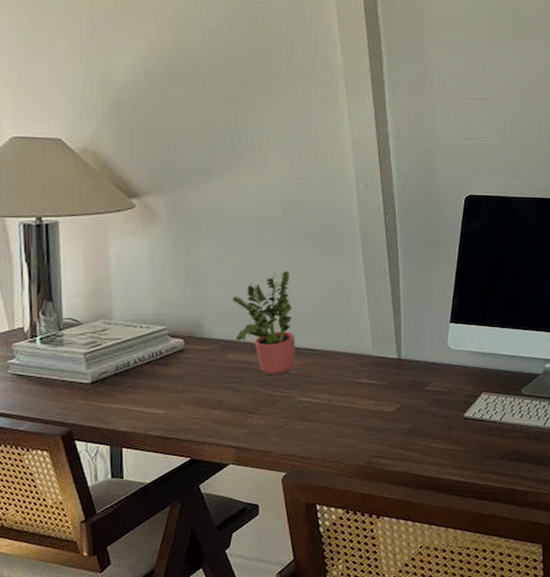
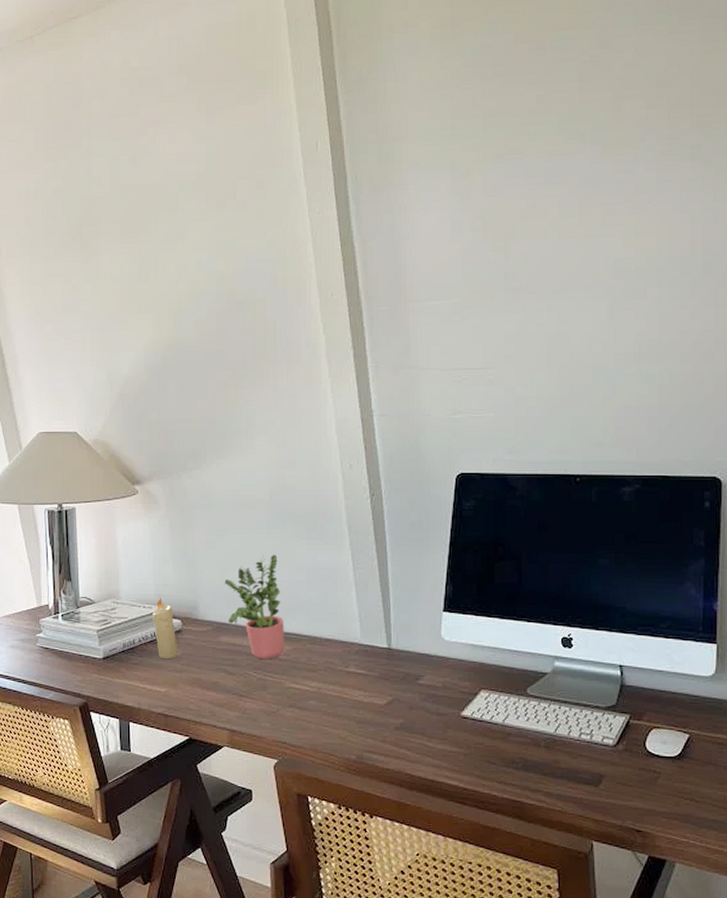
candle: none [151,316,180,381] -> present [153,597,178,660]

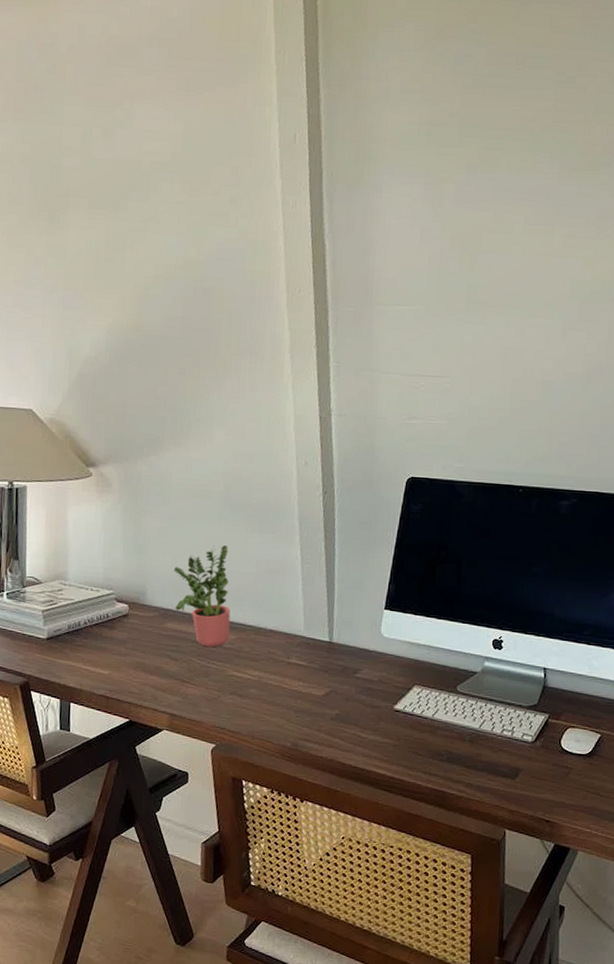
candle: present [153,597,178,660] -> none [99,581,124,643]

